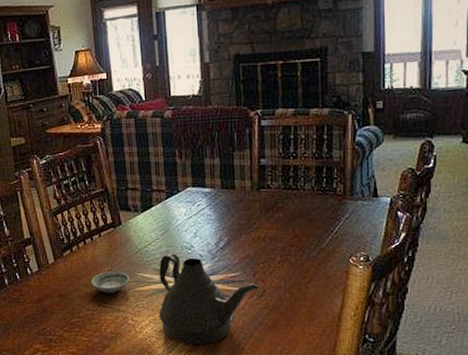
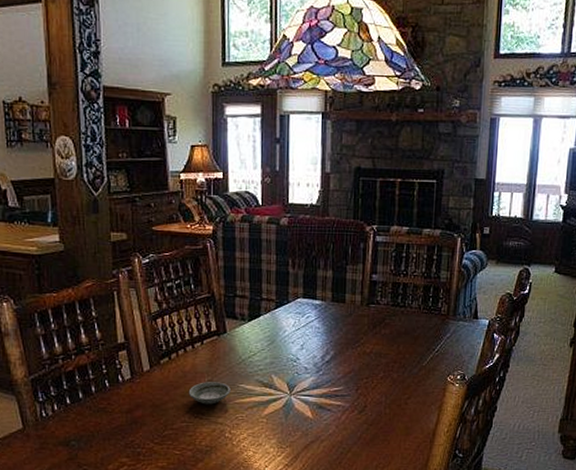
teapot: present [159,253,259,344] -> none [258,365,361,459]

